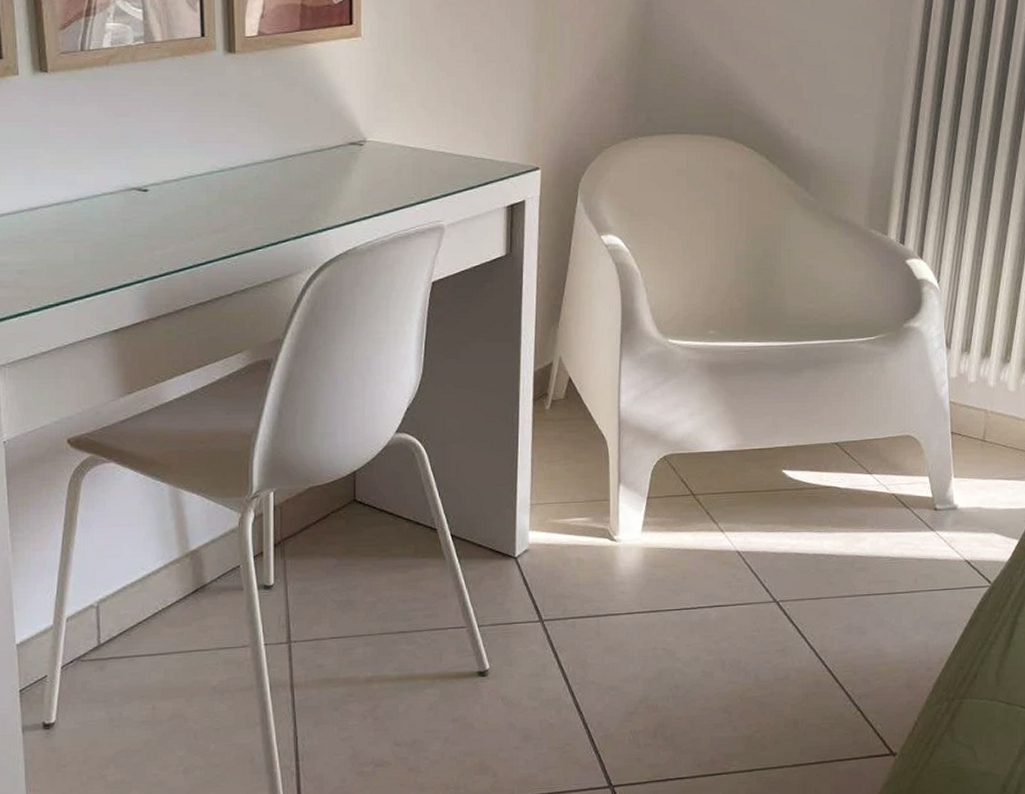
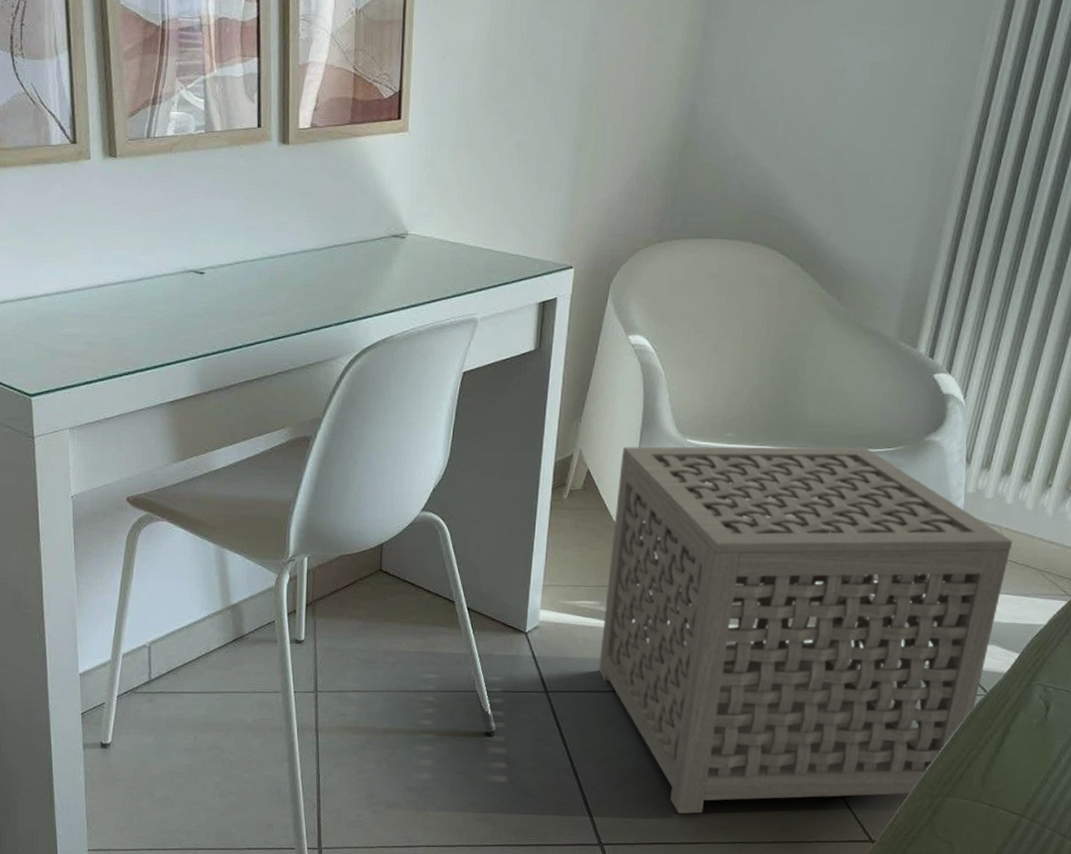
side table: none [595,338,1000,743] -> present [599,446,1013,814]

